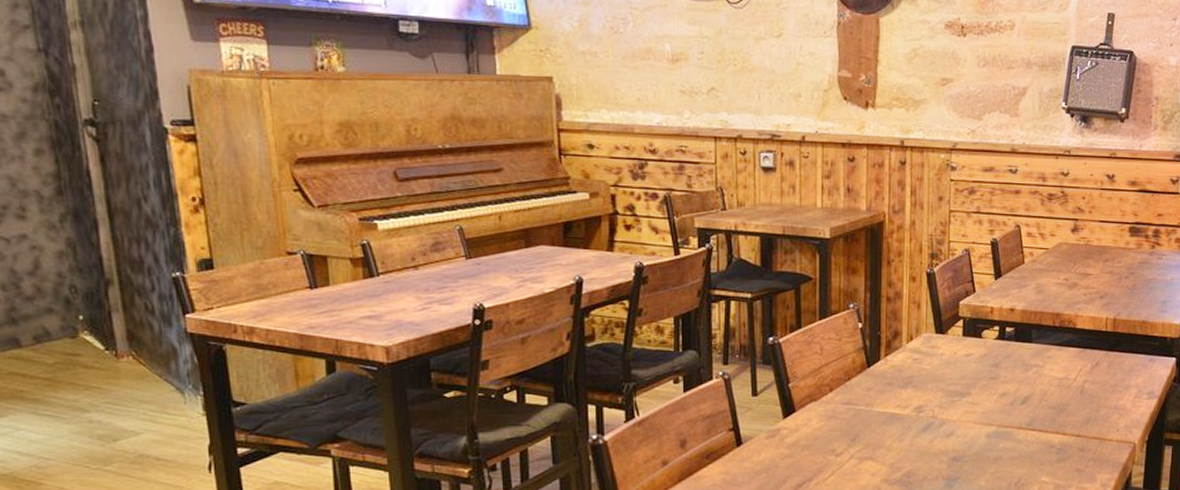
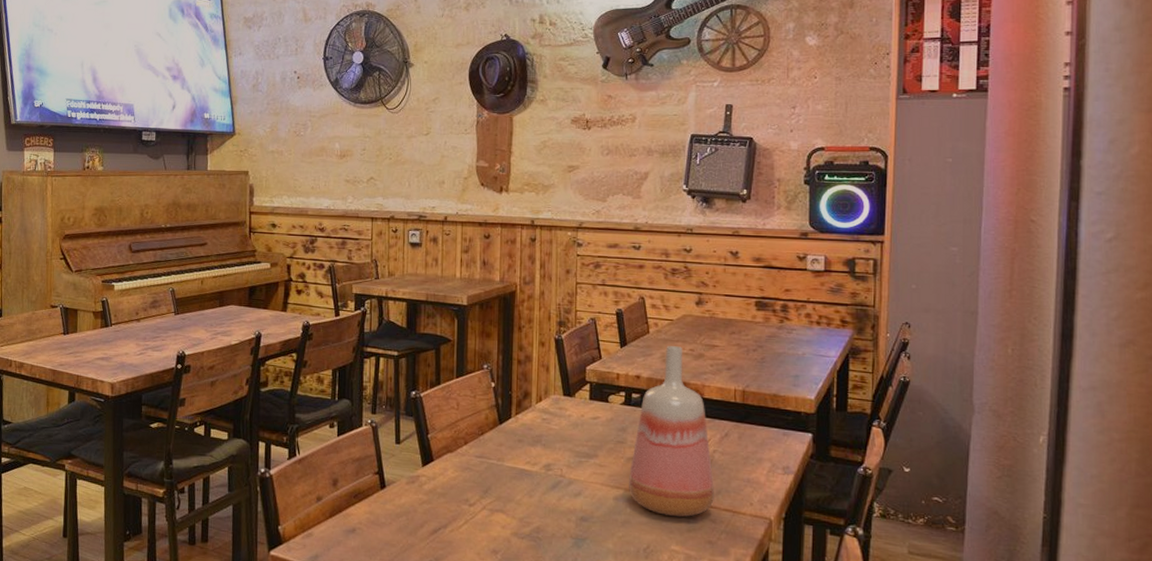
vase: none [1001,276,1084,449] -> present [629,346,714,517]

